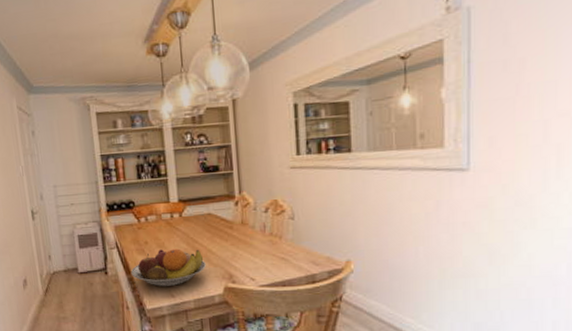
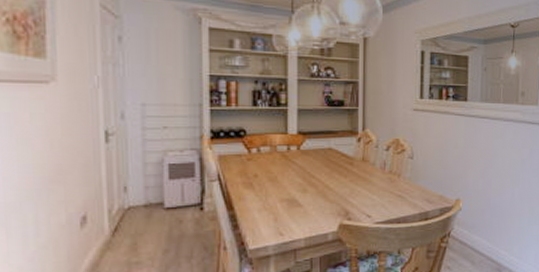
fruit bowl: present [130,248,206,286] -> none [233,183,321,224]

